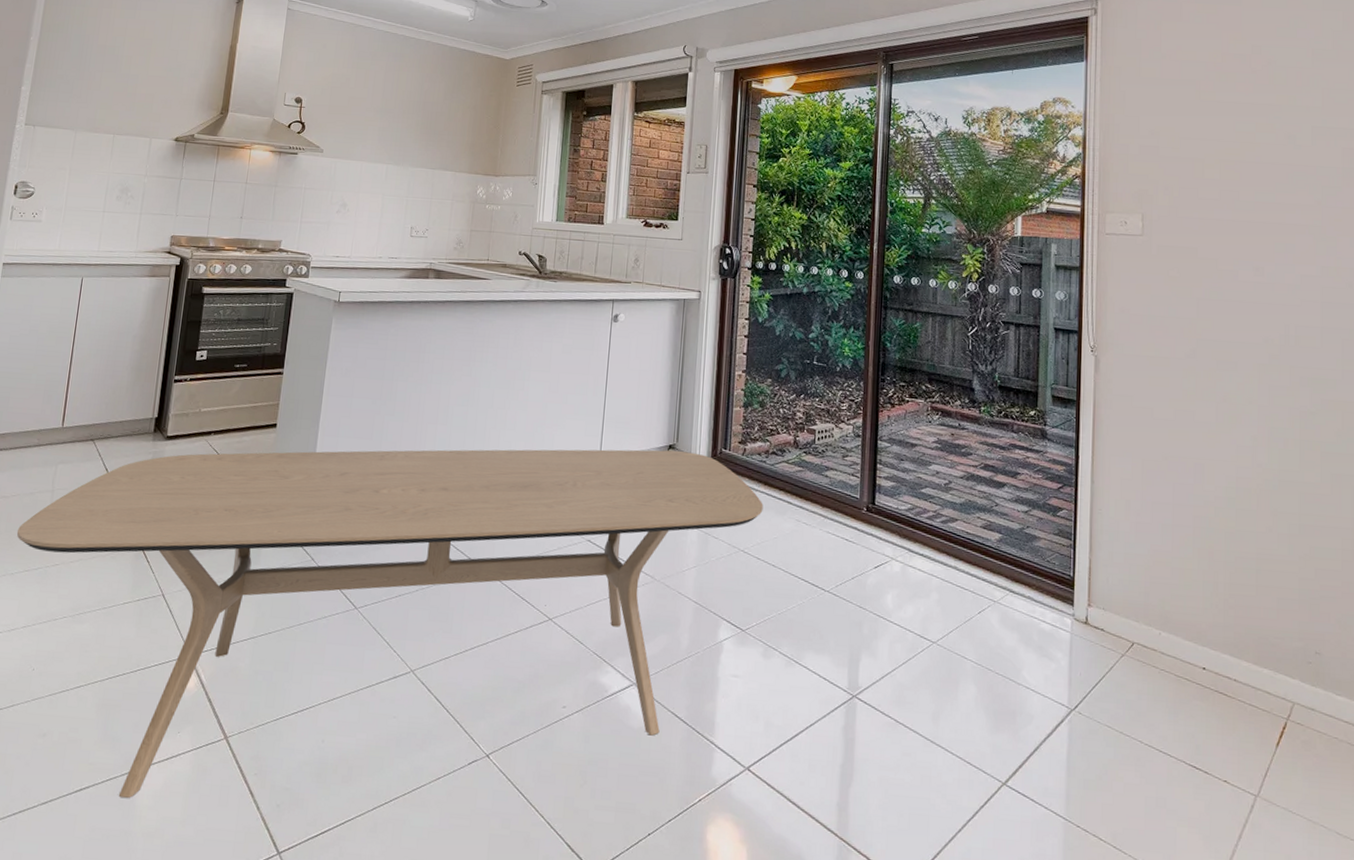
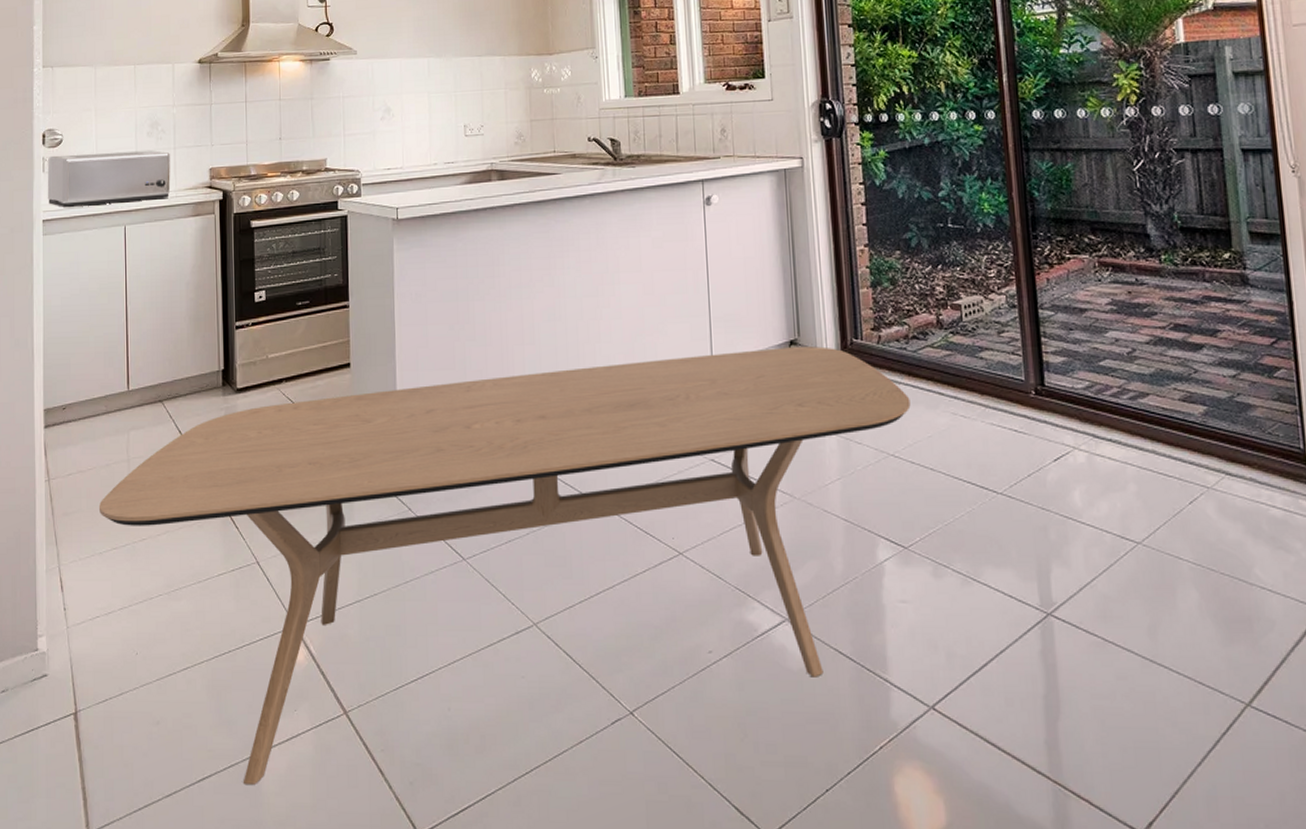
toaster: none [10,205,136,258] -> present [47,150,171,208]

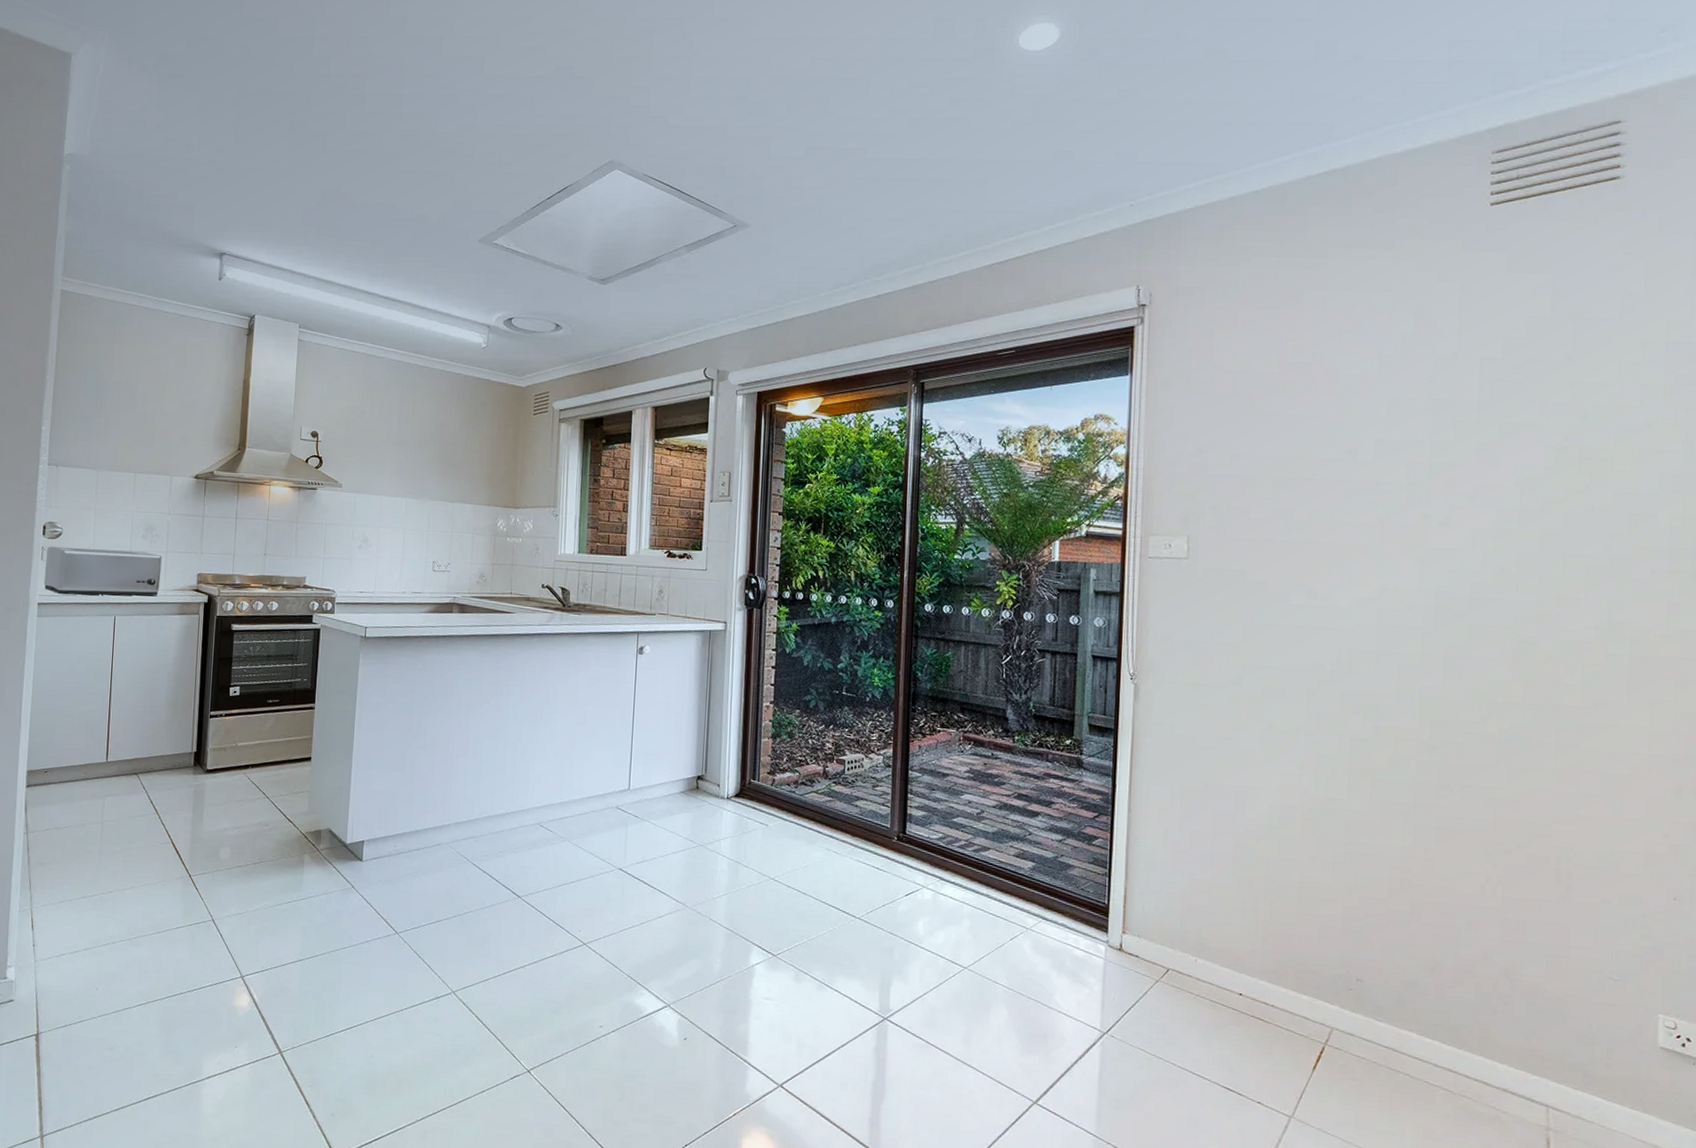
dining table: present [98,346,911,784] -> none [71,780,793,1106]

